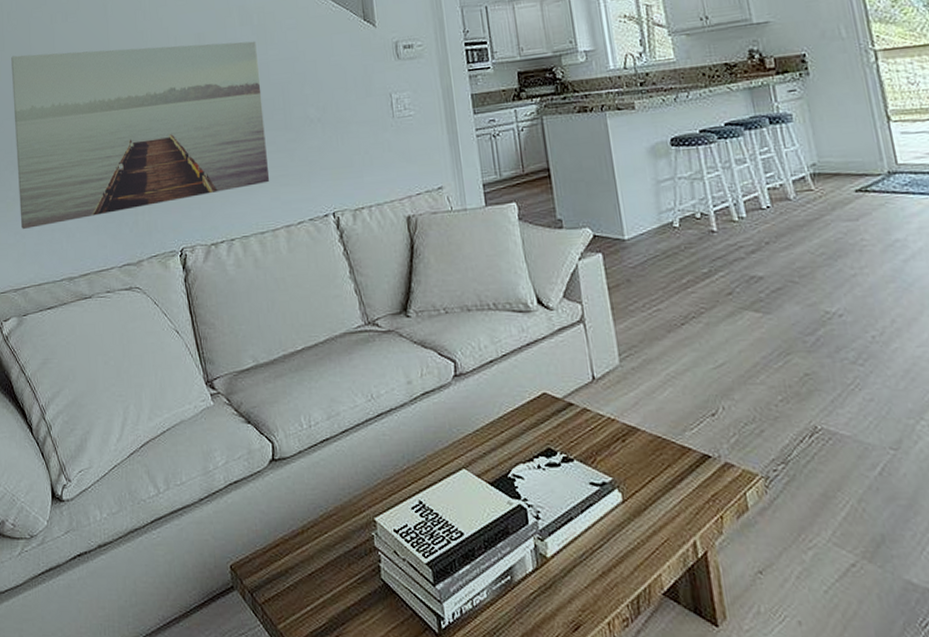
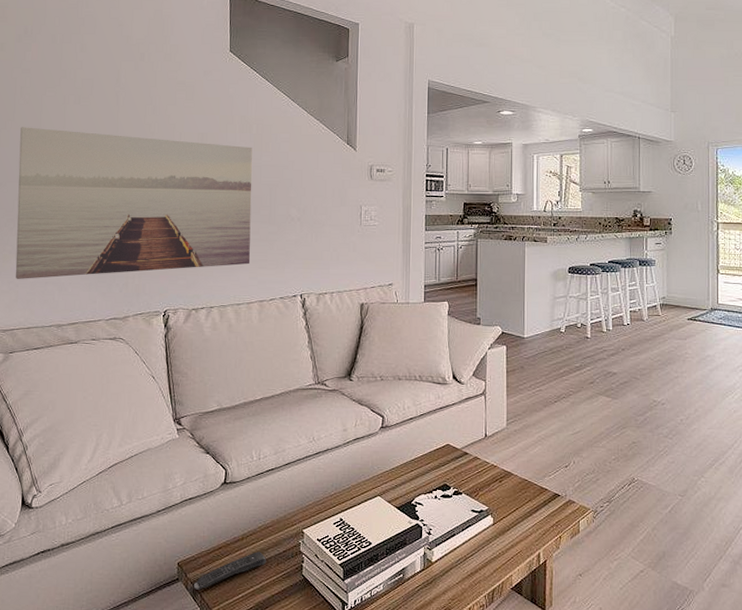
remote control: none [252,549,336,601] -> present [194,551,267,590]

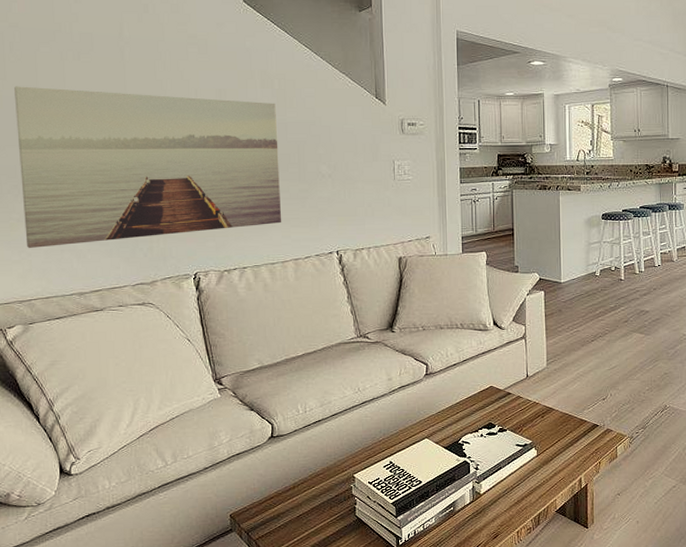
remote control: present [194,551,267,590] -> none [248,498,320,538]

